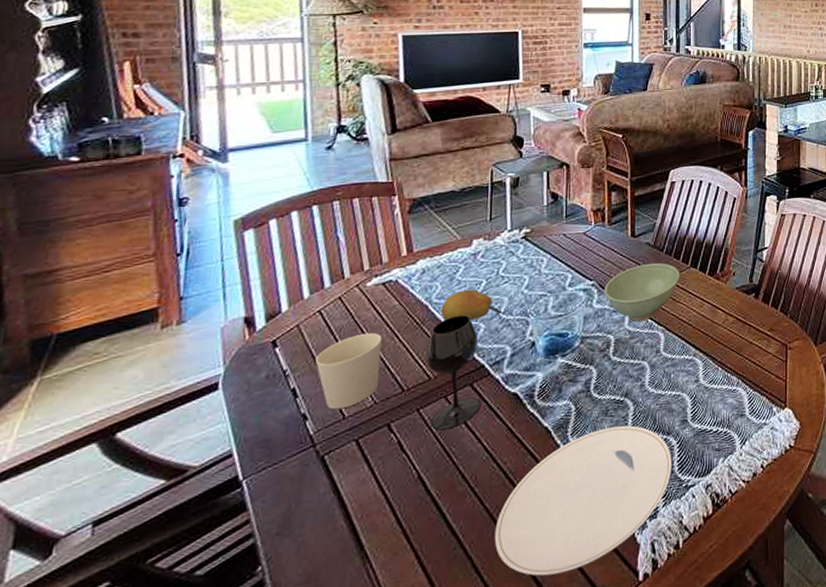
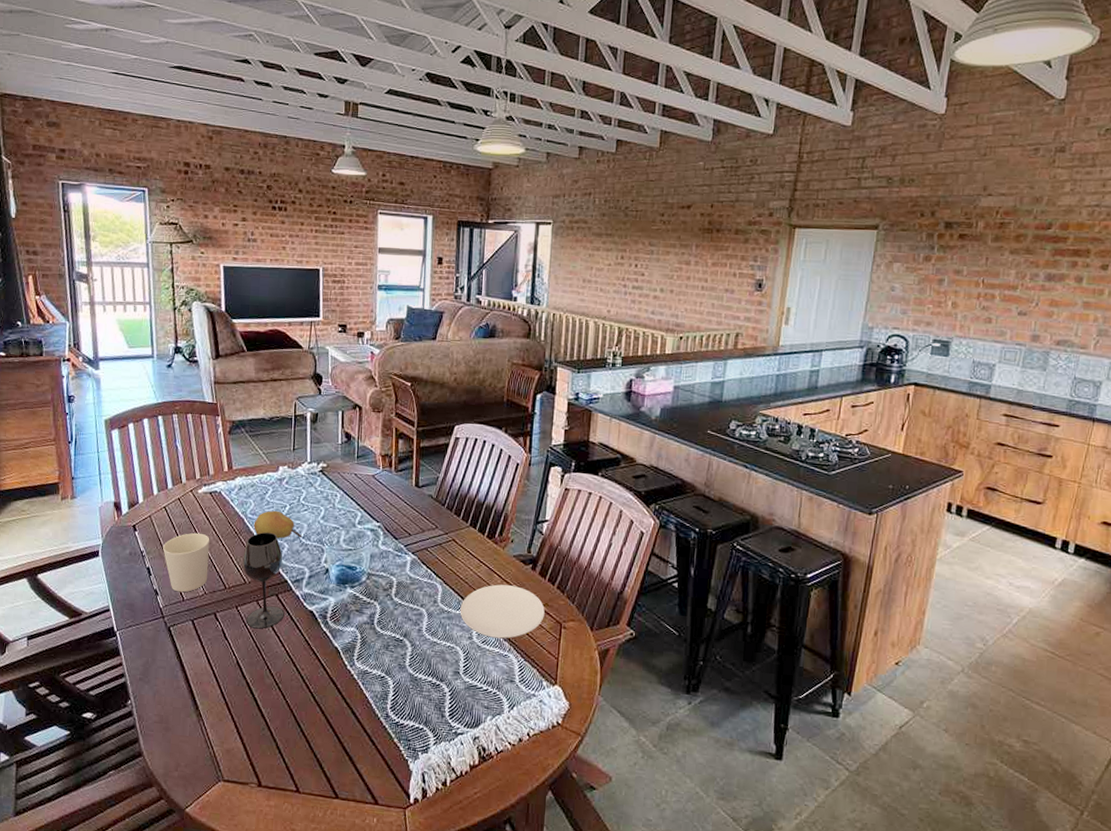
plate: present [494,425,672,577] -> none [293,660,444,777]
bowl: present [604,262,680,322] -> none [389,515,460,570]
plate: none [684,317,770,376] -> present [460,584,545,639]

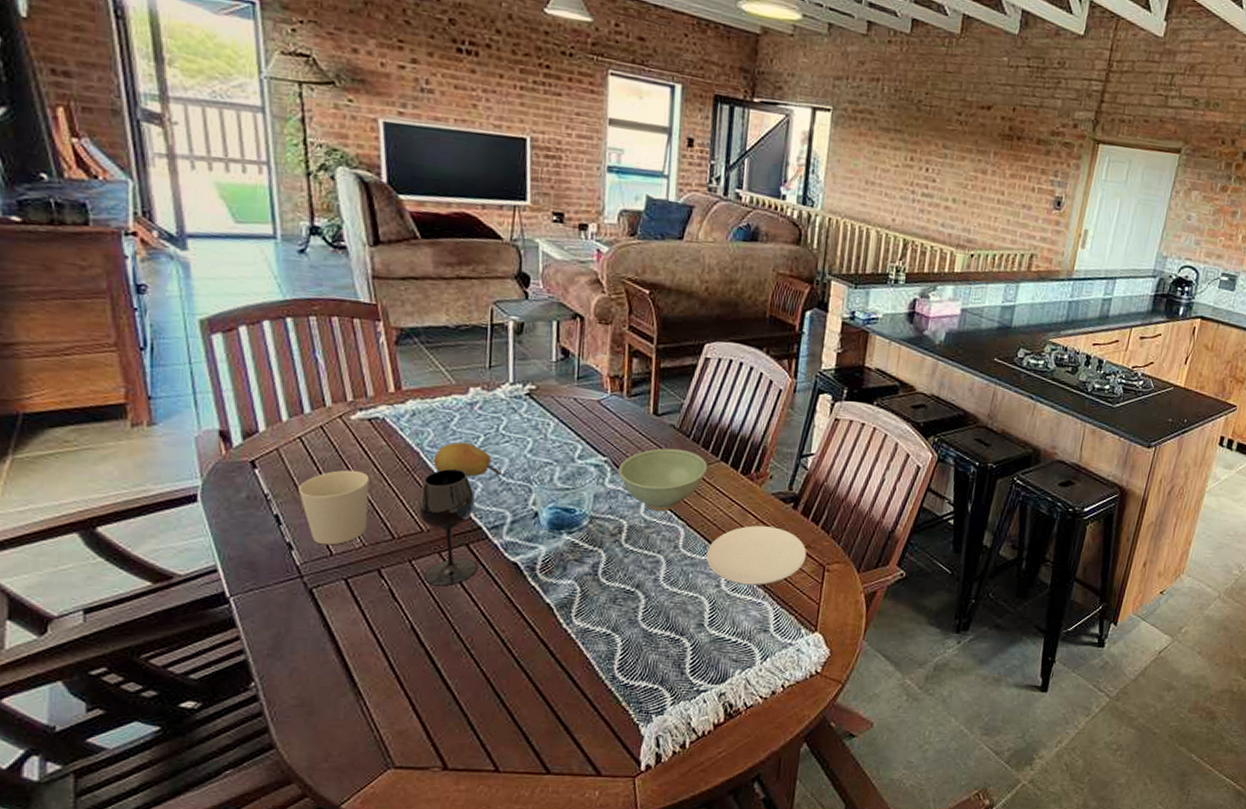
bowl: none [389,515,460,570] -> present [619,448,708,512]

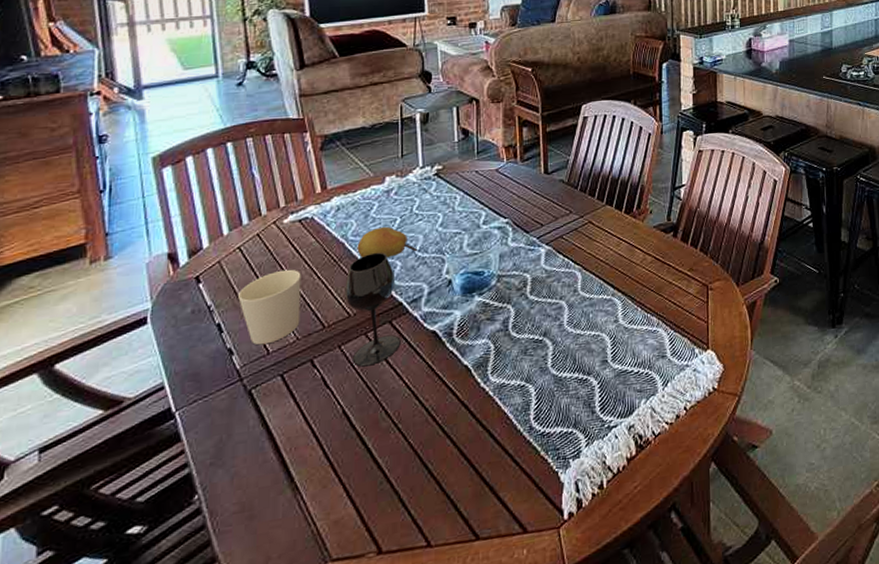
bowl: present [619,448,708,512] -> none [519,200,596,261]
plate: present [706,525,807,586] -> none [602,256,690,316]

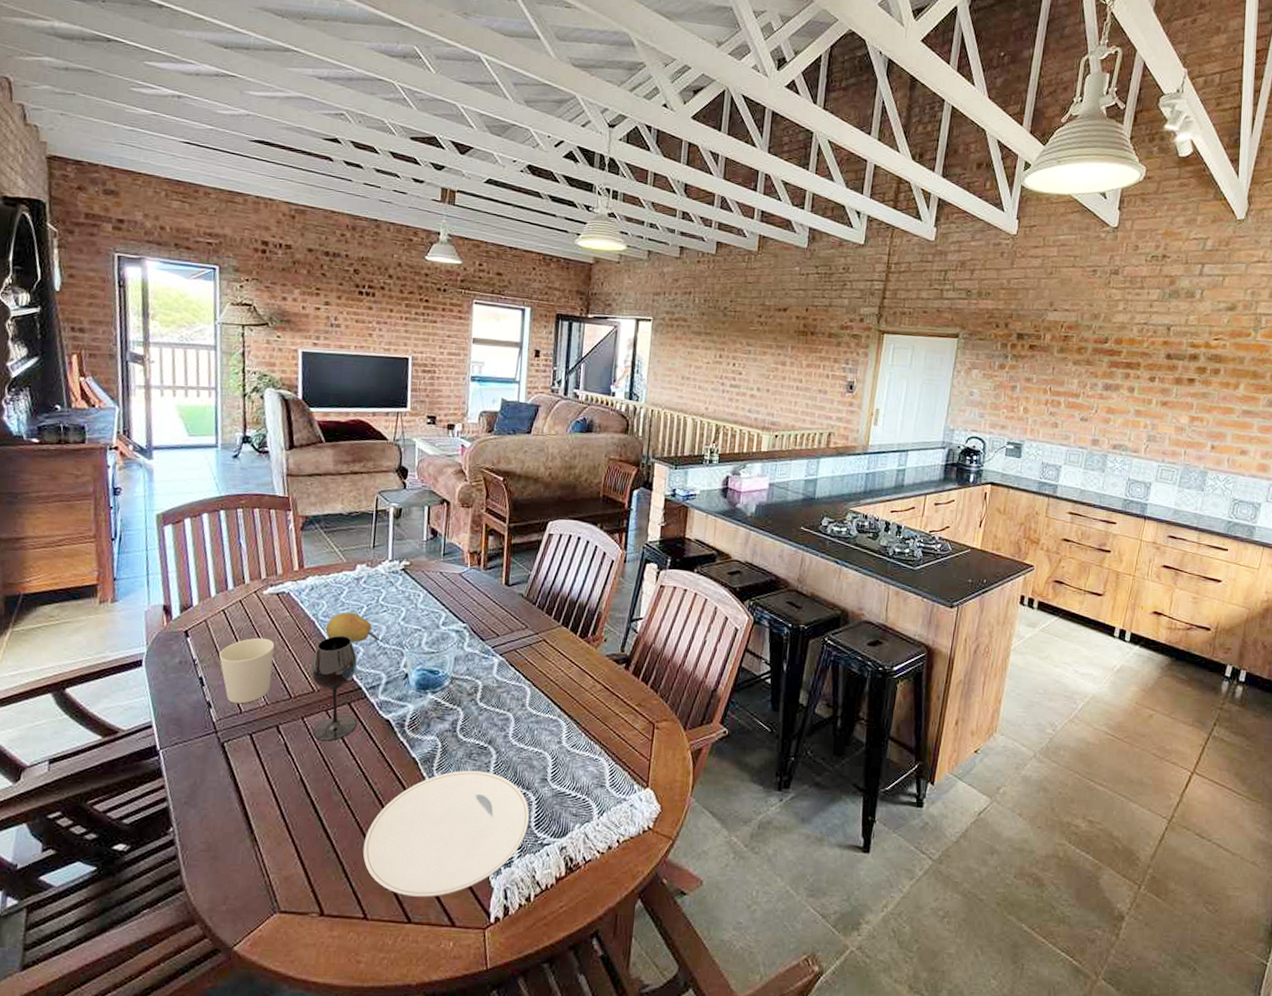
plate: none [419,365,593,513] -> present [363,770,529,898]

